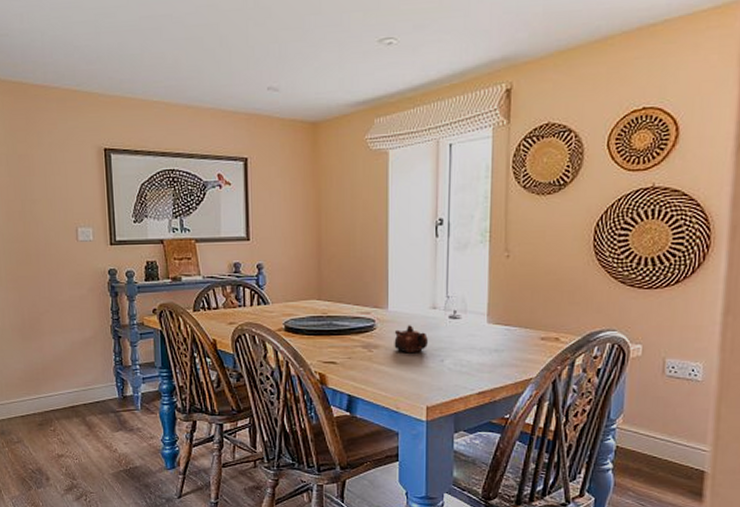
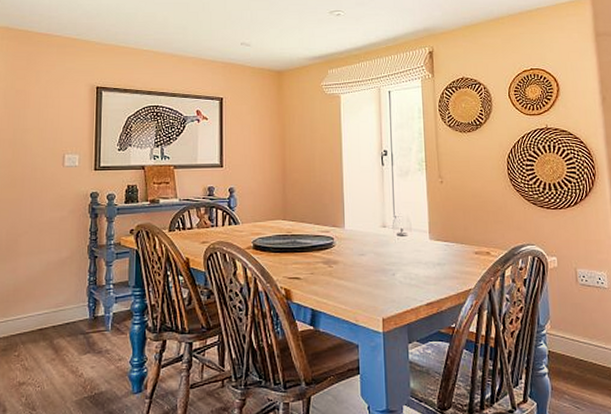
teapot: present [394,325,428,352] -> none [351,242,380,267]

